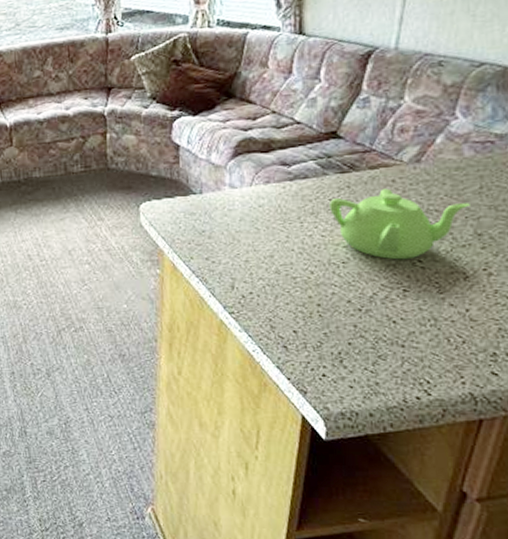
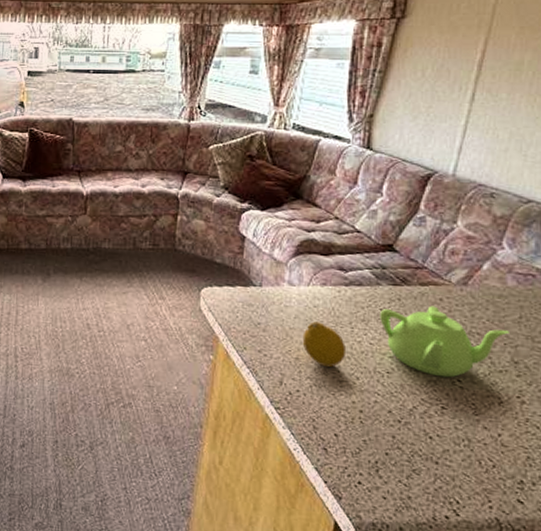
fruit: none [250,221,298,266] -> present [302,321,347,368]

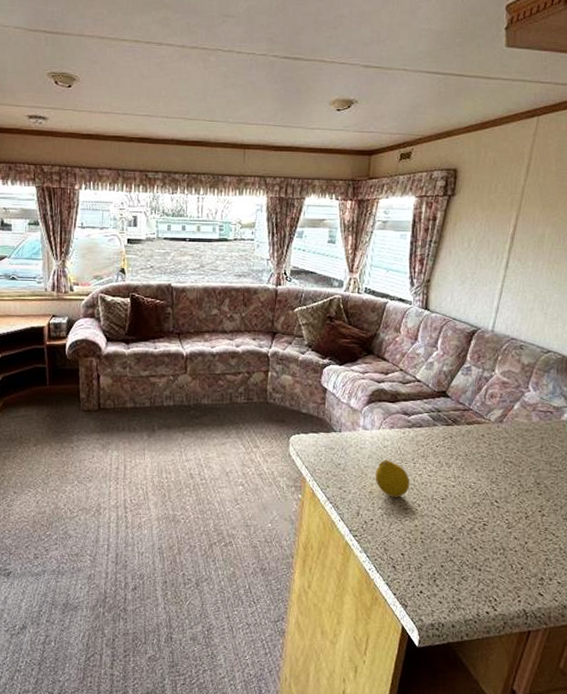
teapot: present [380,305,509,378] -> none [436,441,533,500]

